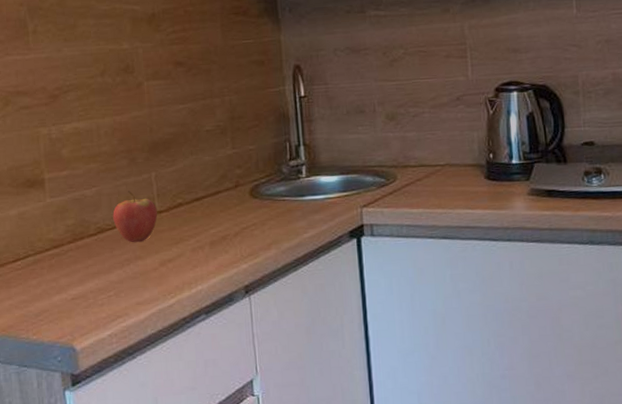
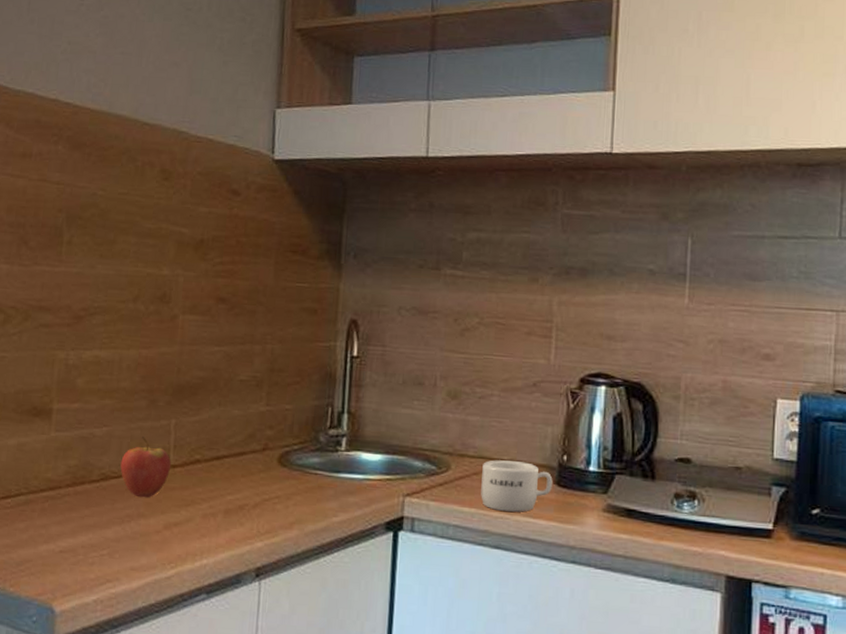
mug: none [424,164,484,208] -> present [481,460,553,513]

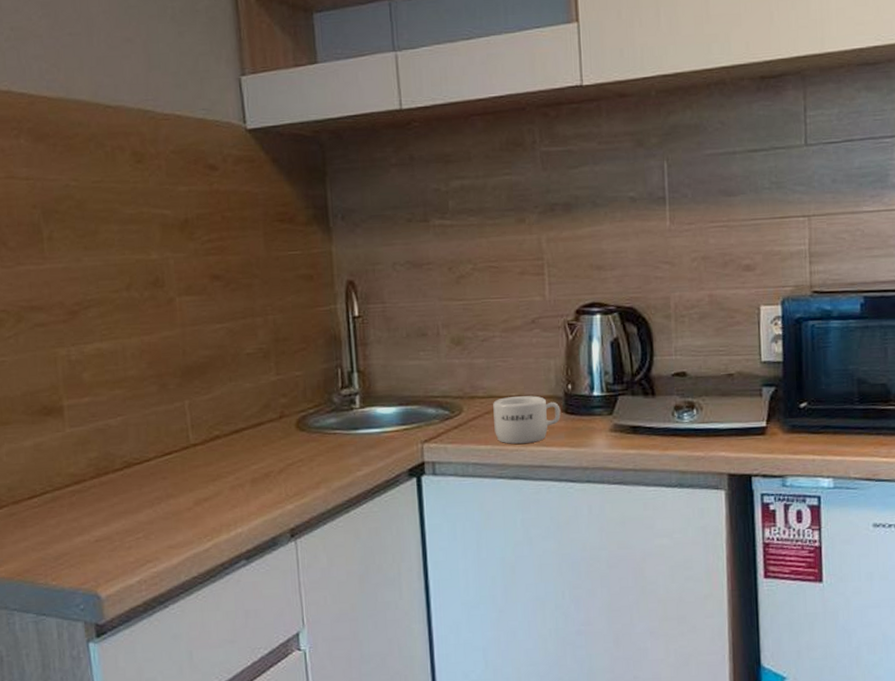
fruit: present [120,436,172,498] -> none [141,421,192,480]

